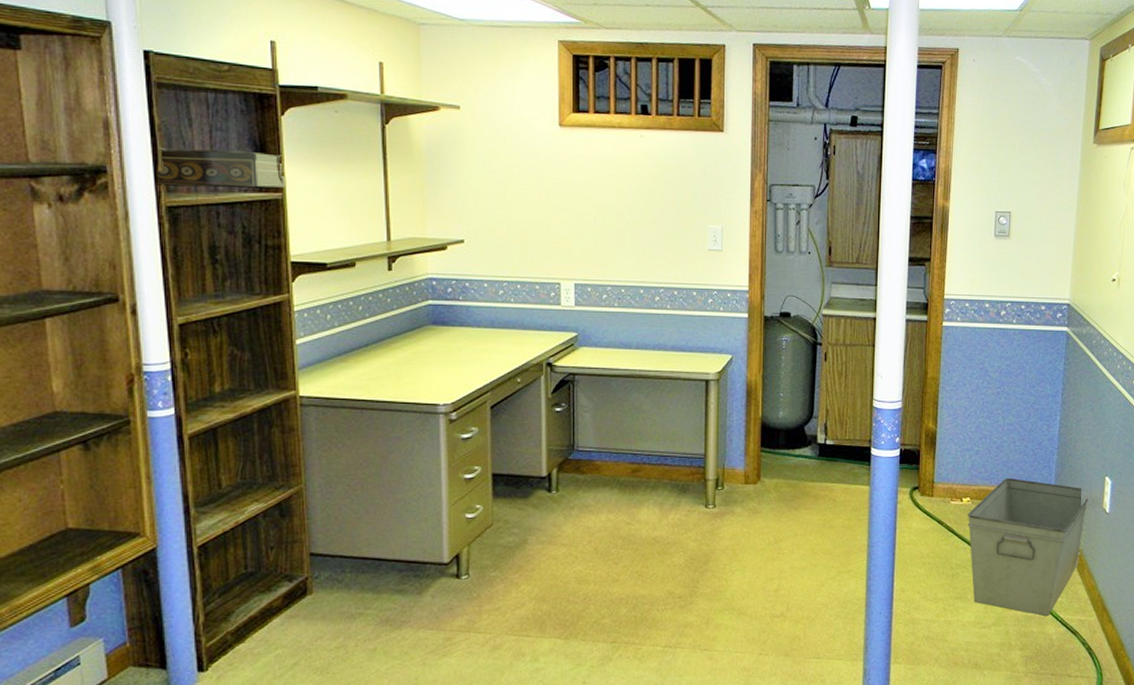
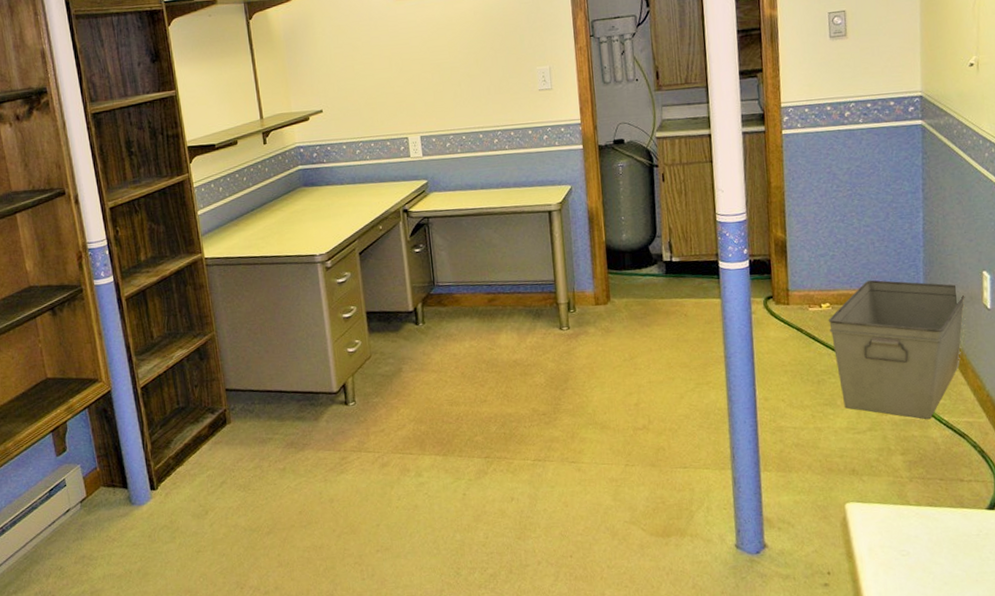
decorative box: present [157,148,286,189] -> none [82,59,178,98]

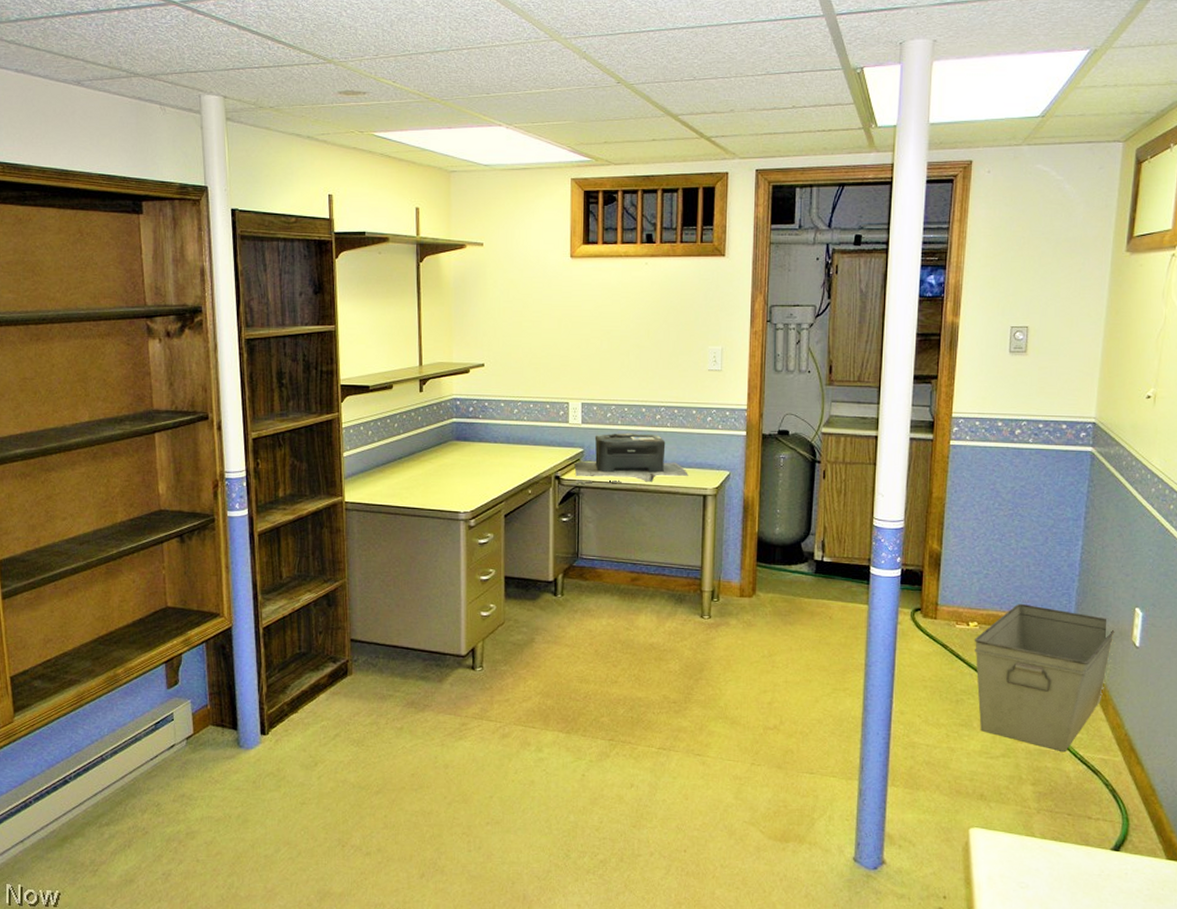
printer: none [420,158,532,214] -> present [574,433,688,484]

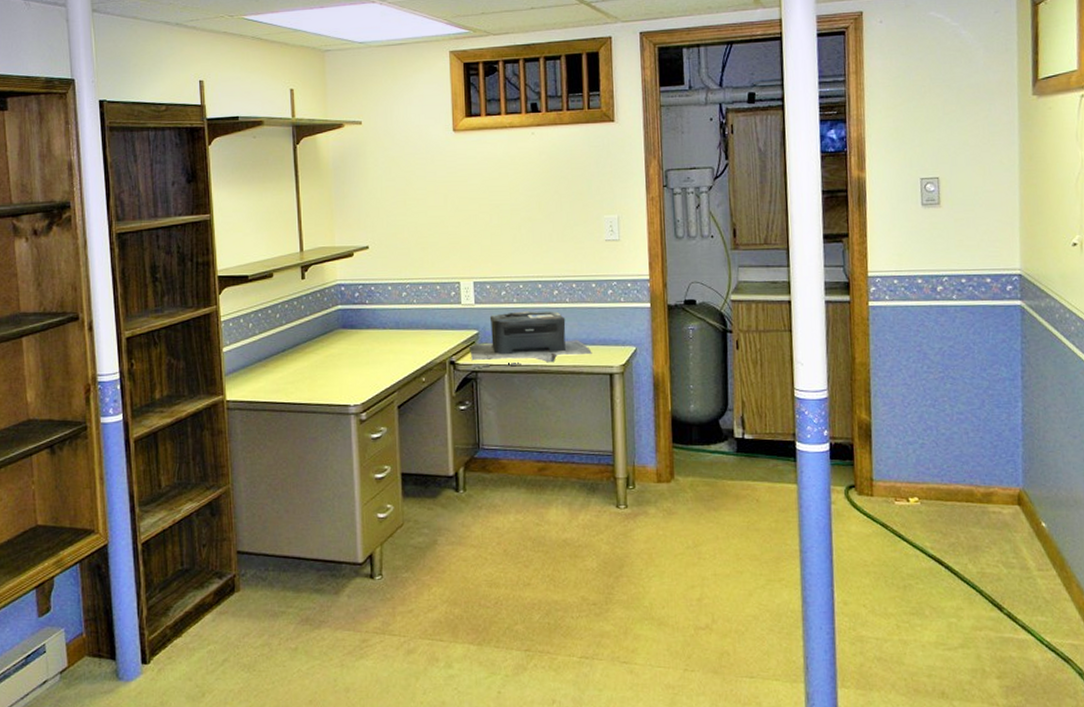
storage bin: present [974,603,1116,751] -> none [916,474,1071,638]

